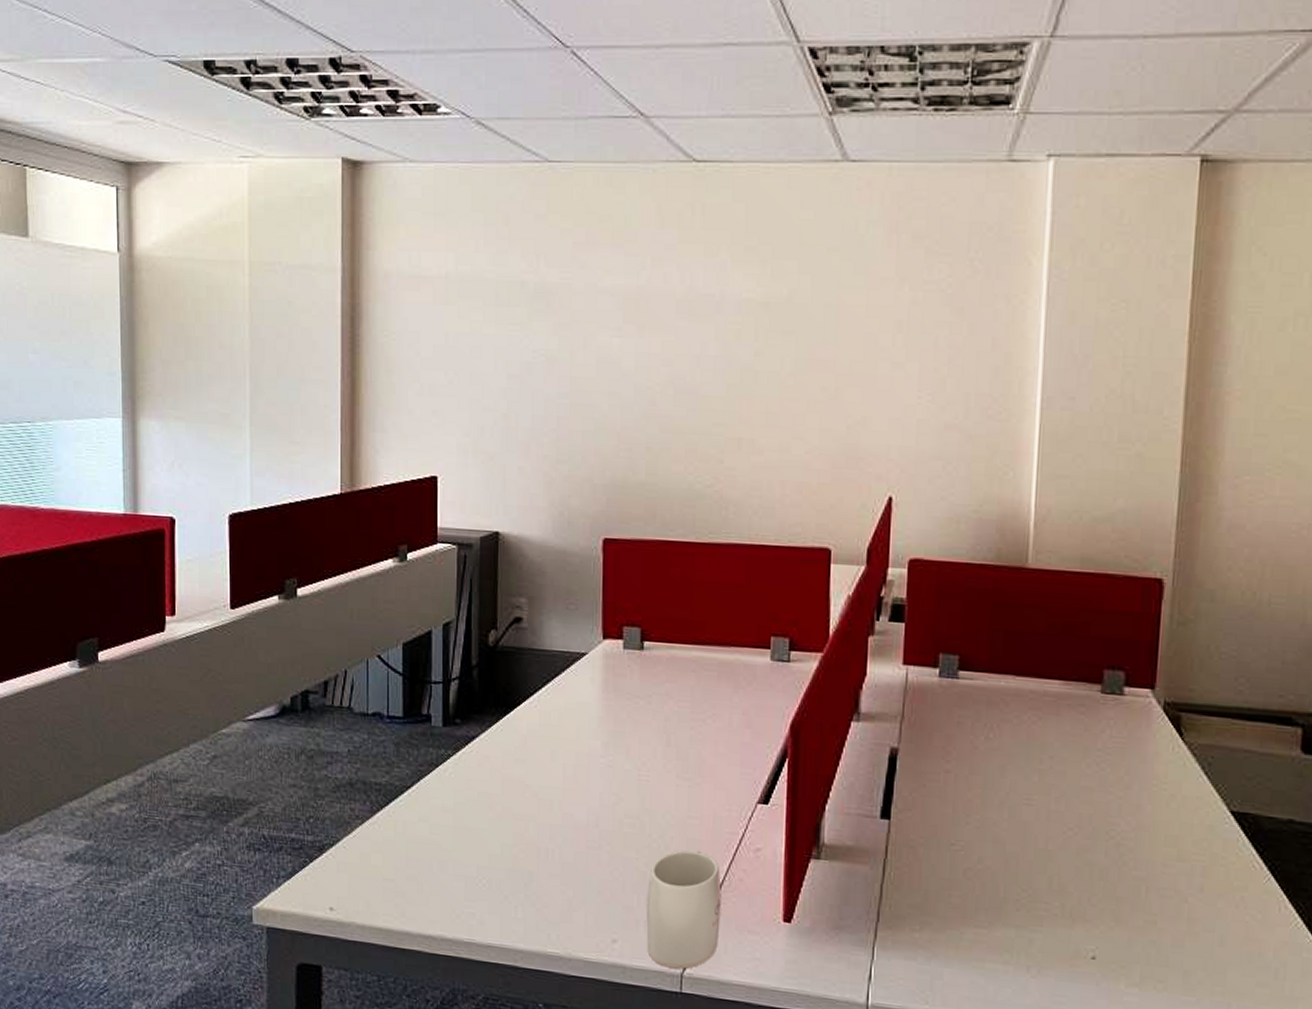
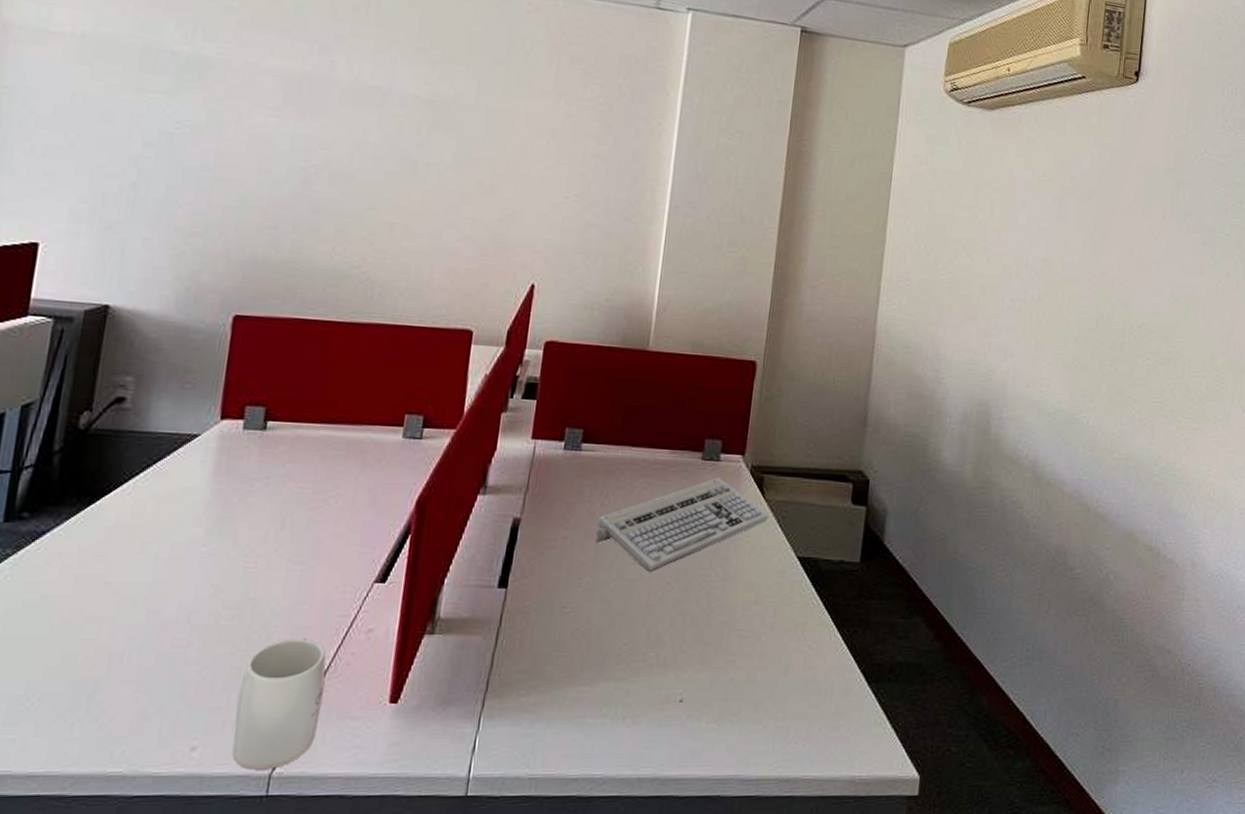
computer keyboard: none [982,714,1191,816] -> present [595,478,770,573]

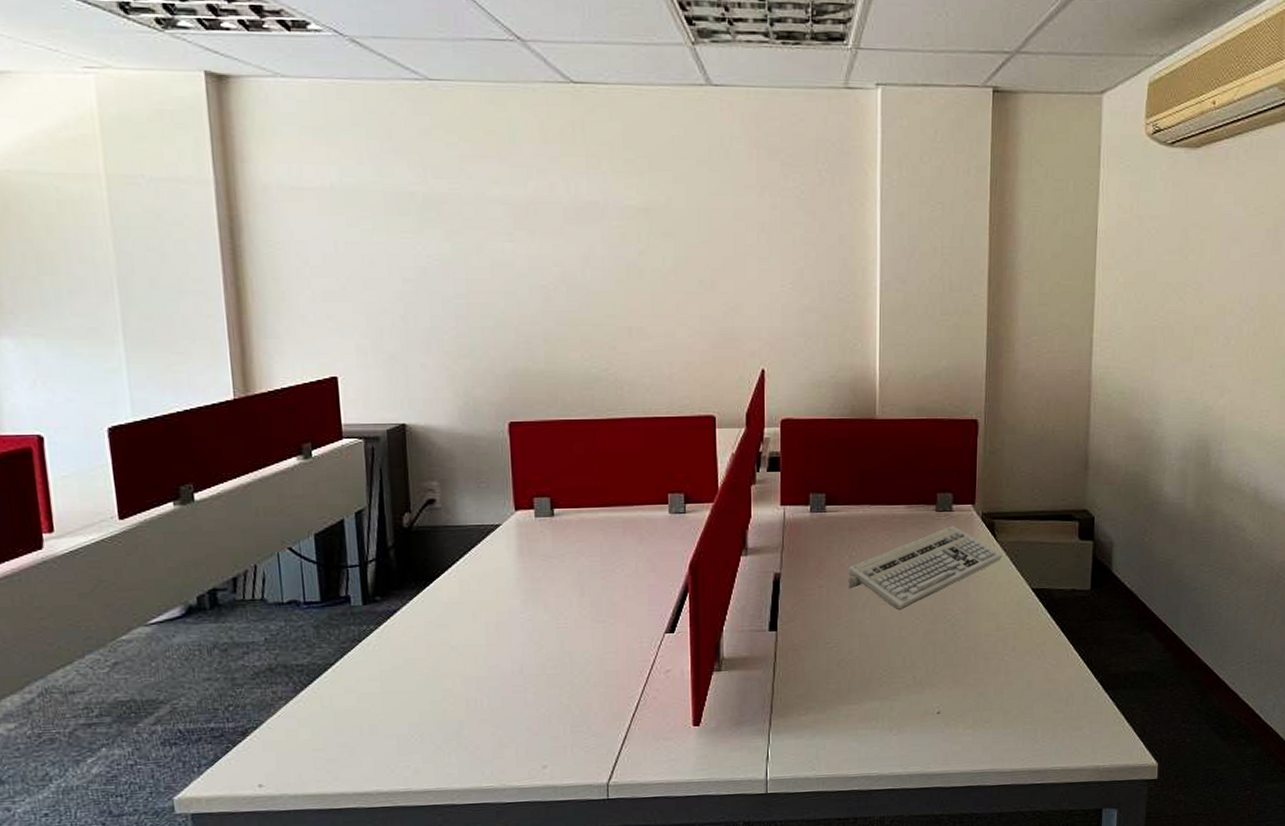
mug: present [232,639,326,770] -> none [572,680,639,781]

